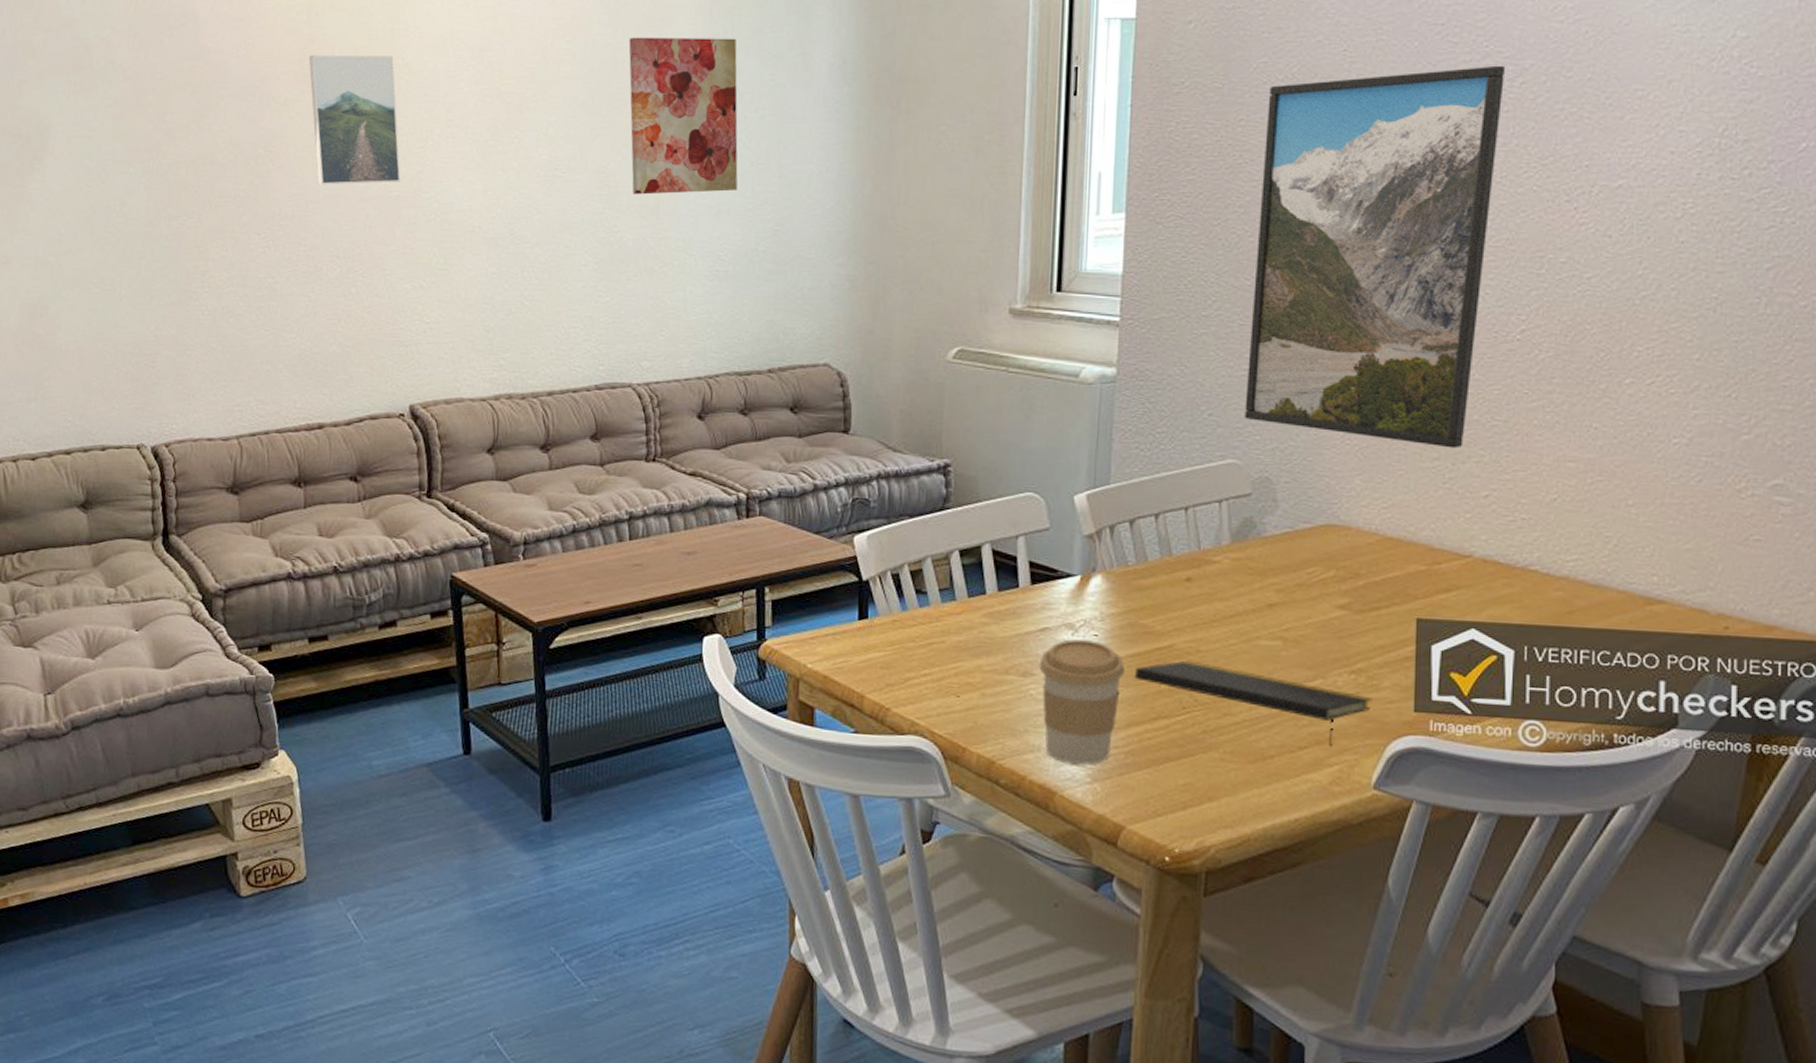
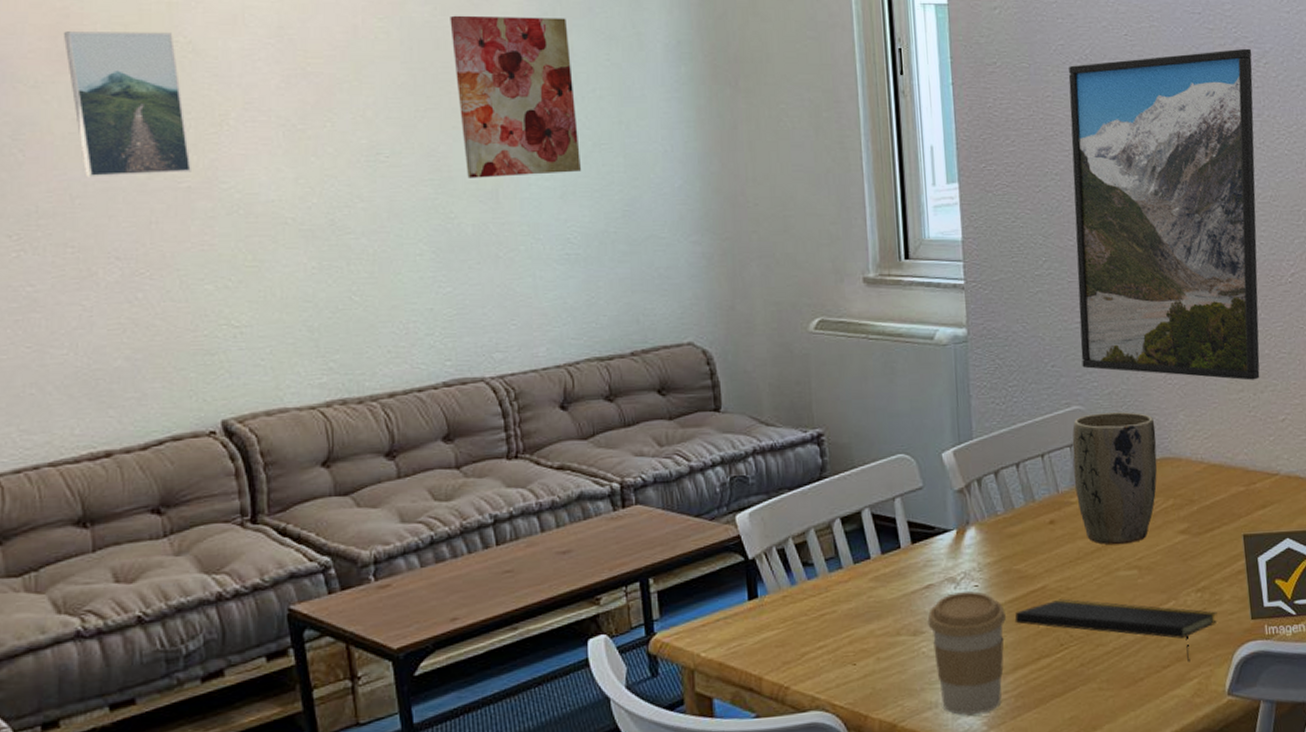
plant pot: none [1219,469,1324,613] -> present [1072,412,1158,545]

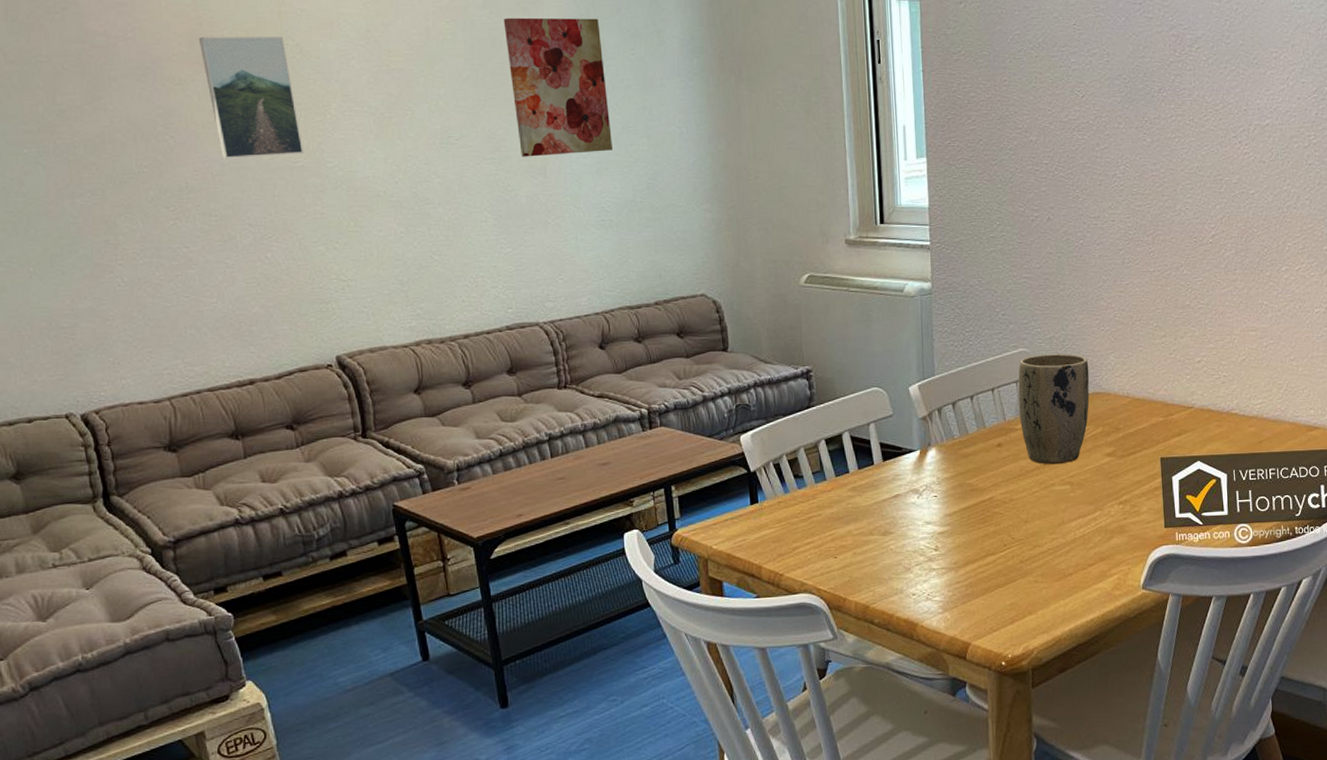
coffee cup: present [927,591,1006,715] -> none [895,501,959,599]
notepad: present [1014,598,1217,662] -> none [966,508,1136,562]
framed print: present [1068,48,1260,381] -> none [1023,35,1186,328]

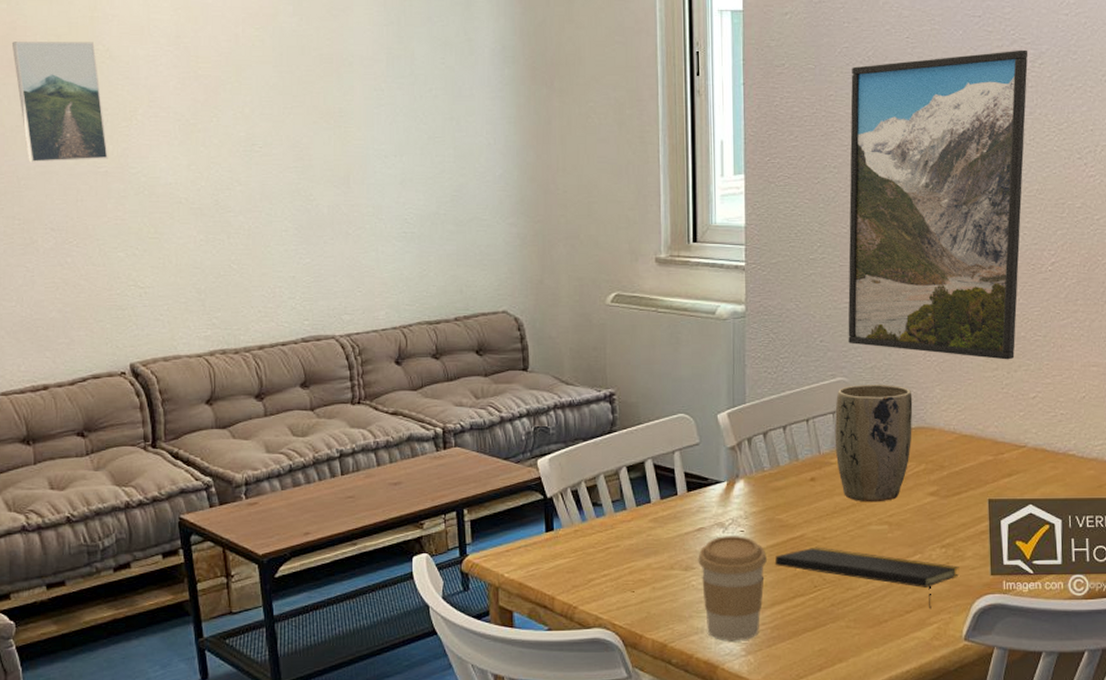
wall art: present [503,17,612,157] -> none [313,25,418,166]
coffee cup: none [895,501,959,599] -> present [698,536,767,640]
notepad: none [966,508,1136,562] -> present [774,546,959,609]
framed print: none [1023,35,1186,328] -> present [848,49,1028,360]

